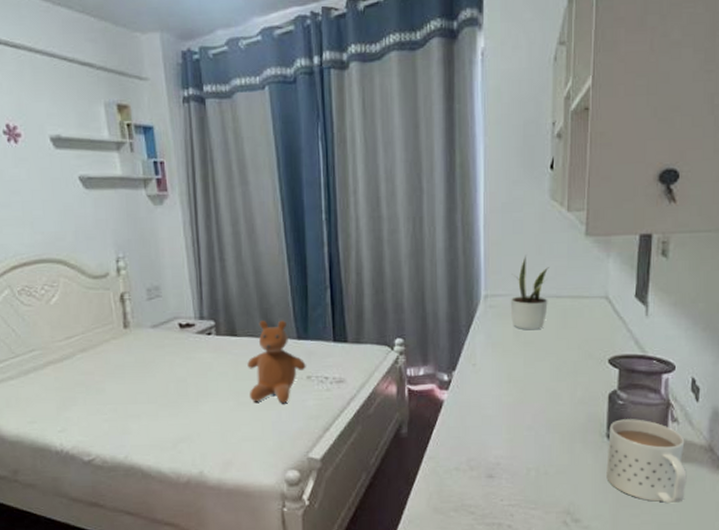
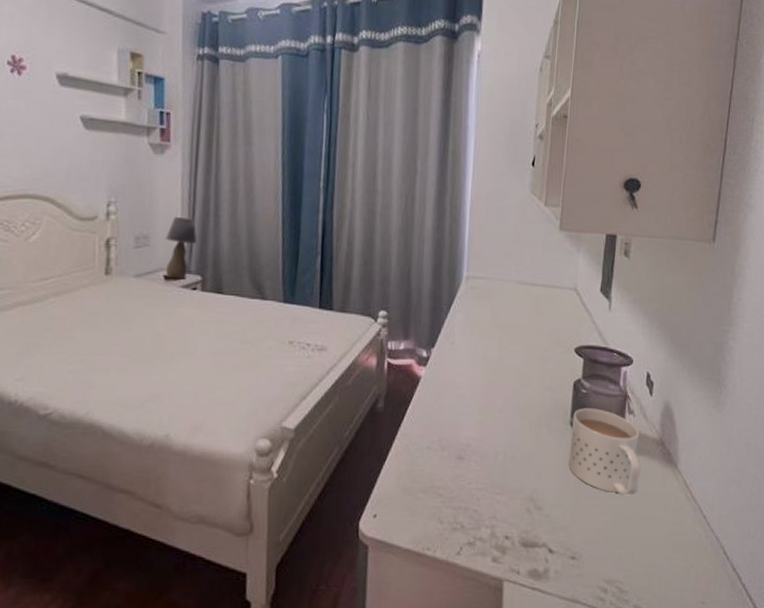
table lamp: none [175,264,206,326] -> present [165,216,197,279]
teddy bear: present [247,319,306,403] -> none [228,279,290,367]
potted plant: present [510,256,549,330] -> none [489,243,526,315]

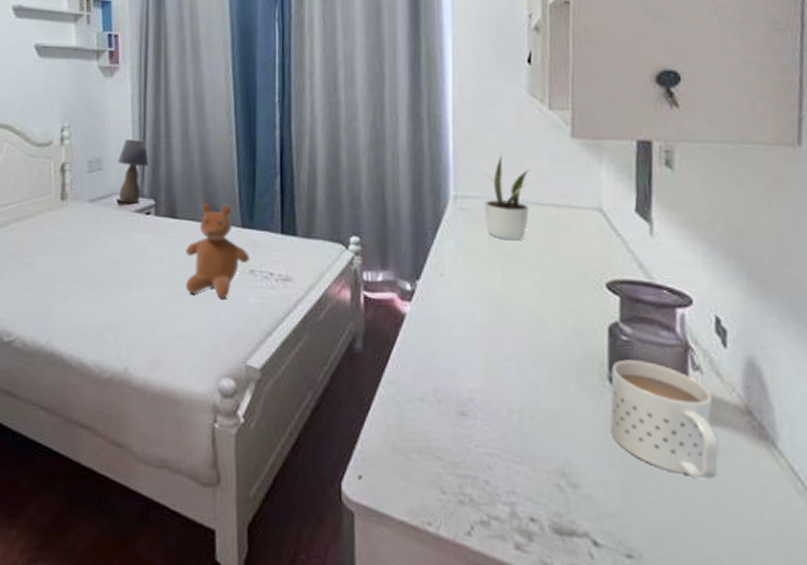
teddy bear: none [228,279,290,367] -> present [186,203,250,298]
potted plant: none [489,243,526,315] -> present [484,155,530,241]

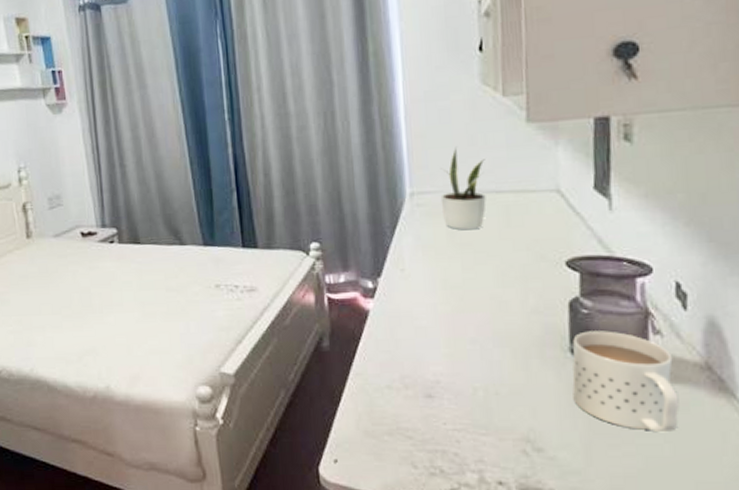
table lamp: present [117,139,149,204] -> none [76,171,107,235]
teddy bear: present [186,203,250,298] -> none [152,226,214,314]

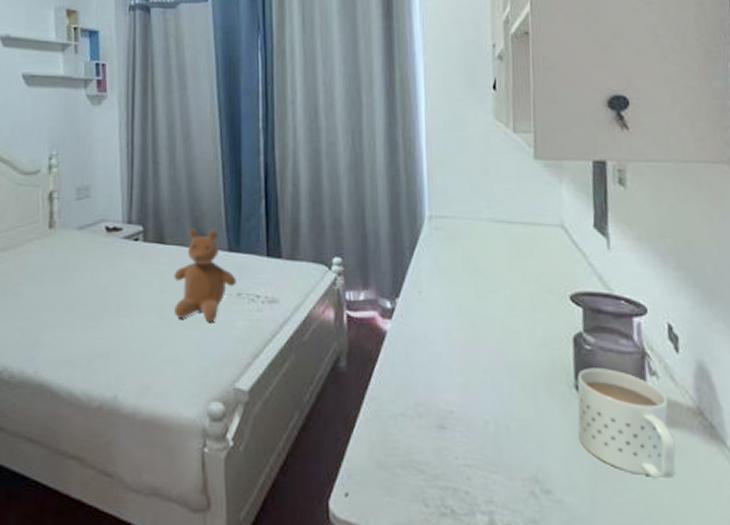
teddy bear: none [152,226,214,314] -> present [174,228,237,322]
potted plant: present [440,148,487,231] -> none [457,176,498,258]

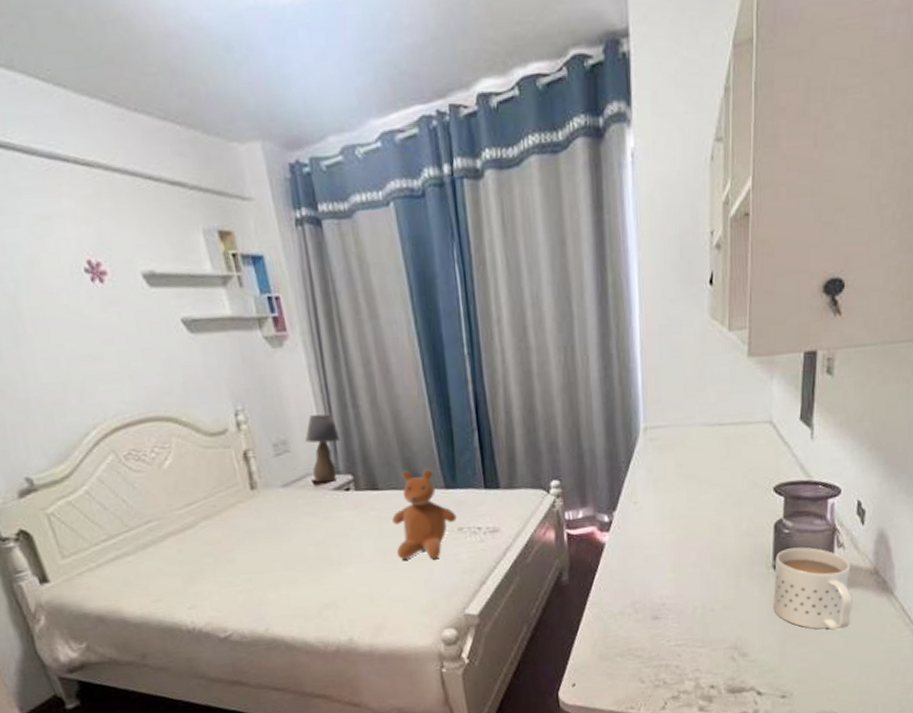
table lamp: none [105,166,137,230] -> present [304,413,340,483]

